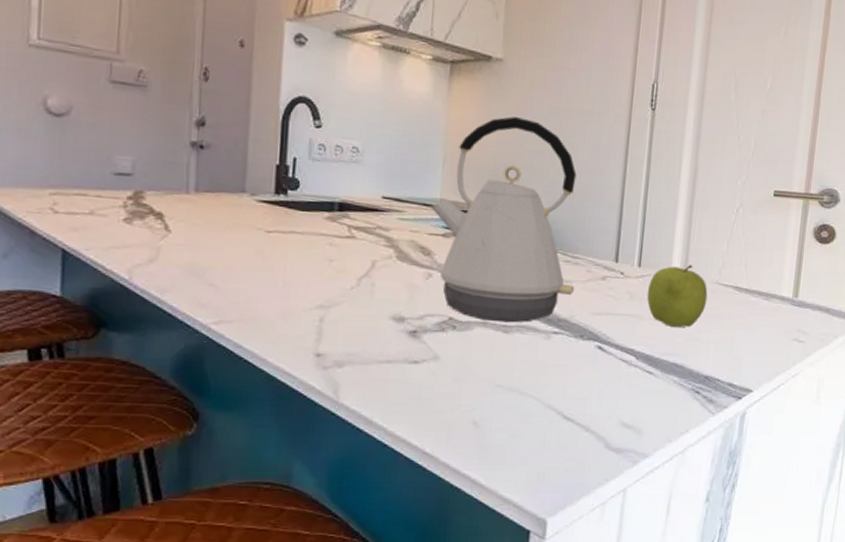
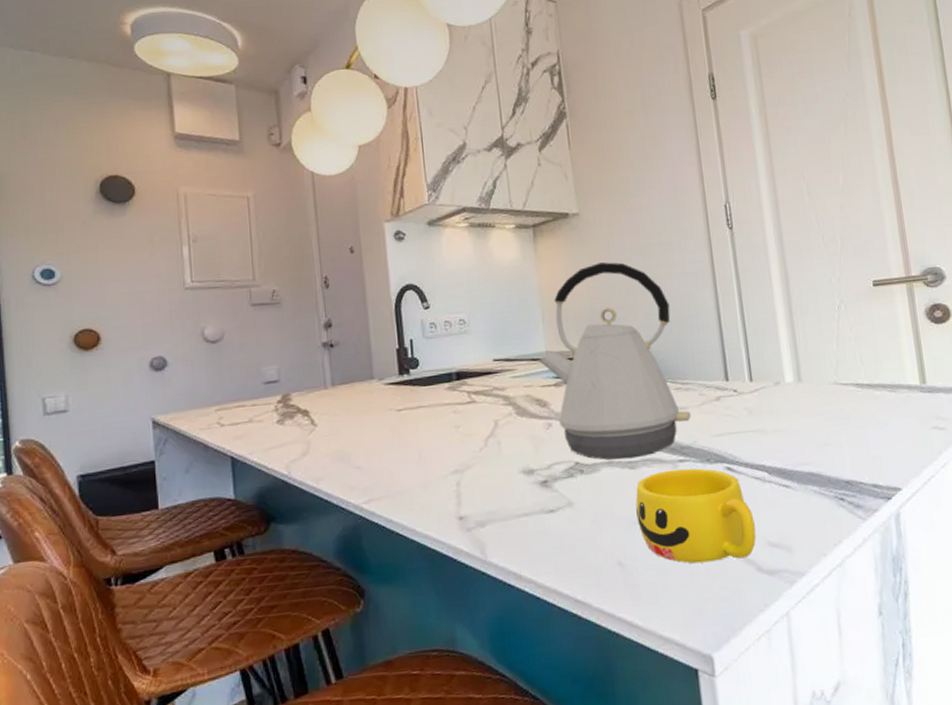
cup: none [500,340,613,434] -> present [635,468,756,564]
fruit: present [647,265,708,327] -> none [764,370,830,436]

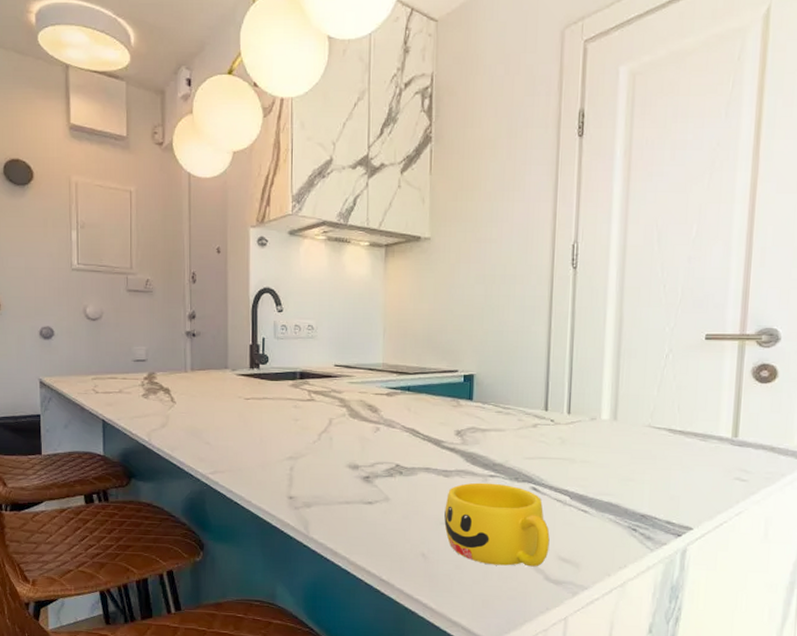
kettle: present [538,262,692,460] -> none [375,287,508,468]

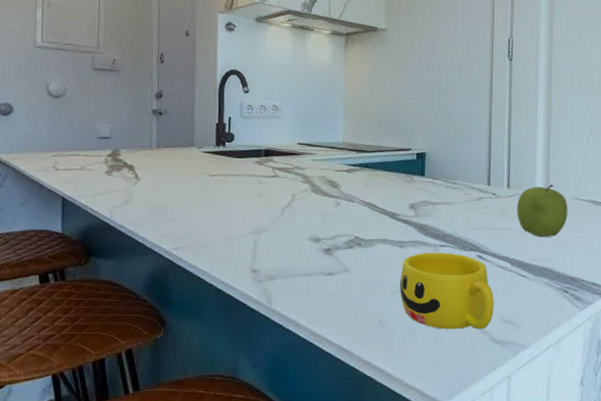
fruit: none [578,410,640,469] -> present [516,184,568,237]

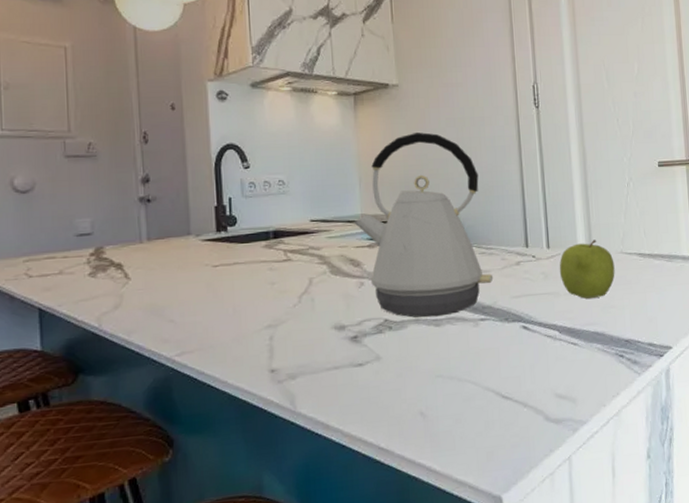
kettle: none [336,73,456,239] -> present [354,132,494,318]
cup: present [400,252,494,329] -> none [439,326,546,413]

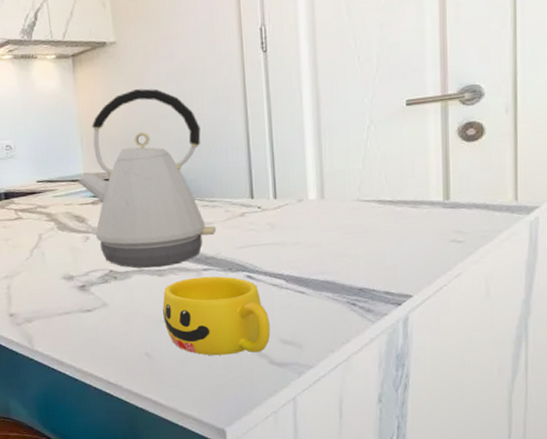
cup: none [439,326,546,413] -> present [162,276,271,356]
fruit: present [559,240,615,299] -> none [287,188,350,248]

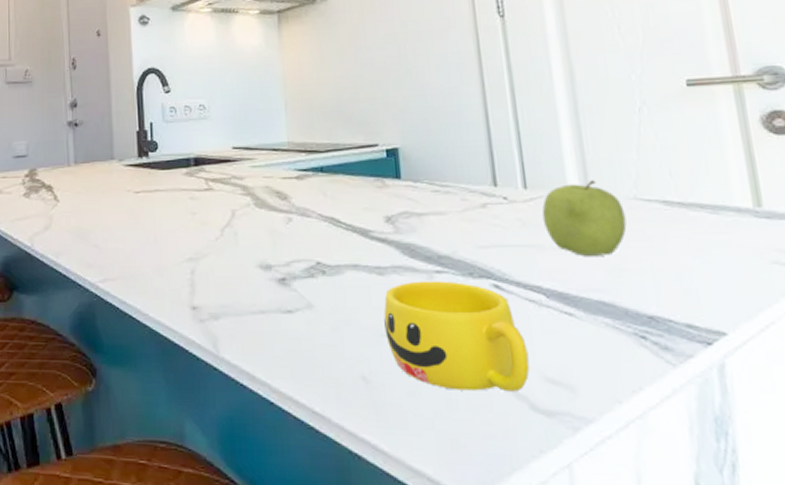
kettle: present [77,88,217,269] -> none [280,50,452,264]
fruit: none [287,188,350,248] -> present [542,180,627,256]

